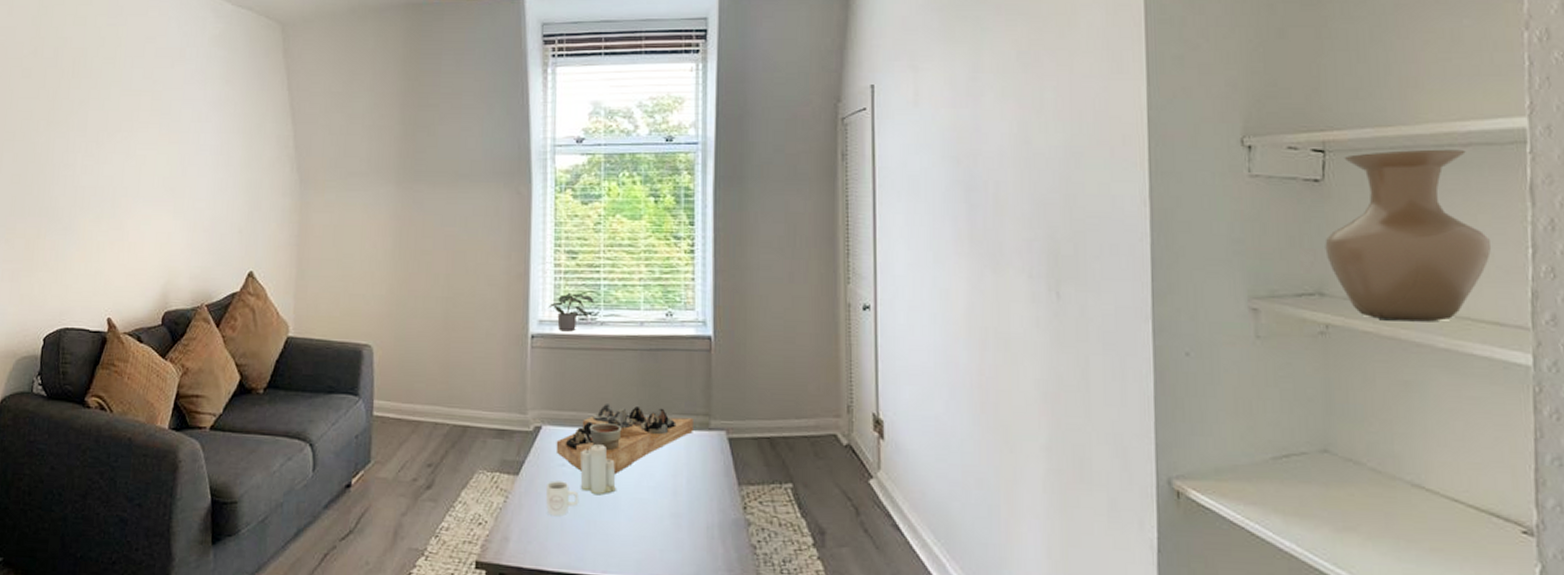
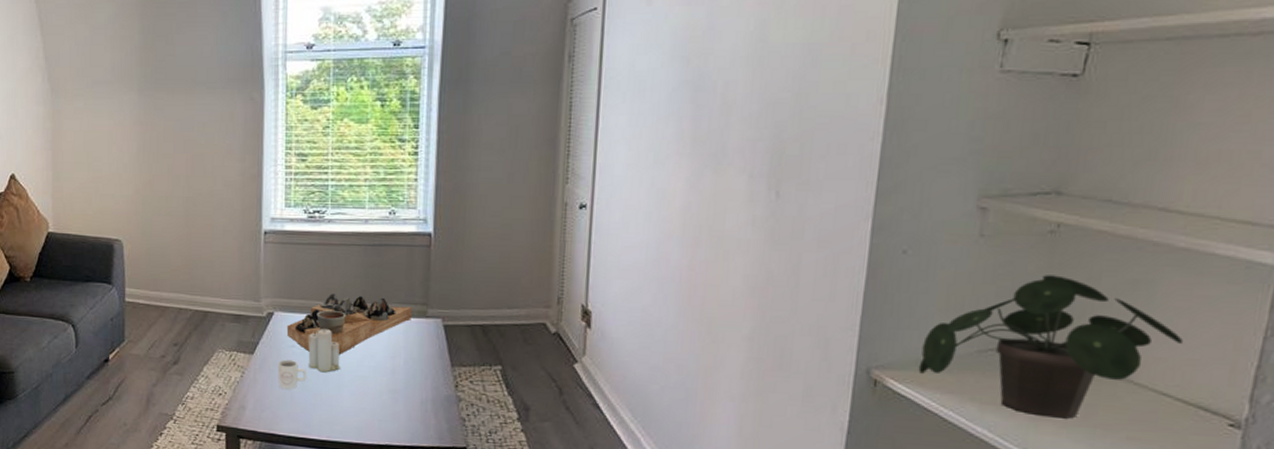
potted plant: present [547,292,594,332] -> none [279,192,323,229]
potted plant: none [1218,377,1464,529] -> present [918,275,1184,419]
vase: present [1325,149,1491,322] -> none [1071,39,1261,221]

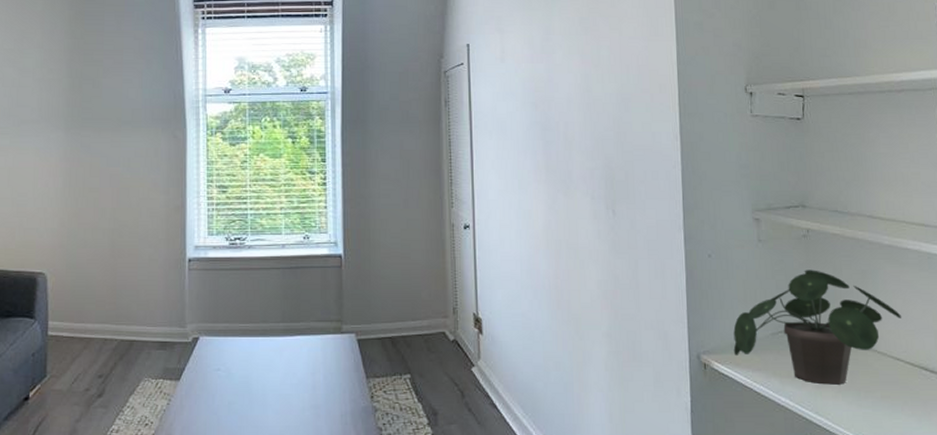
mug: present [277,359,307,390] -> none [203,383,233,414]
decorative tray: present [286,293,412,355] -> none [212,315,328,375]
candle: present [308,328,340,373] -> none [233,349,264,394]

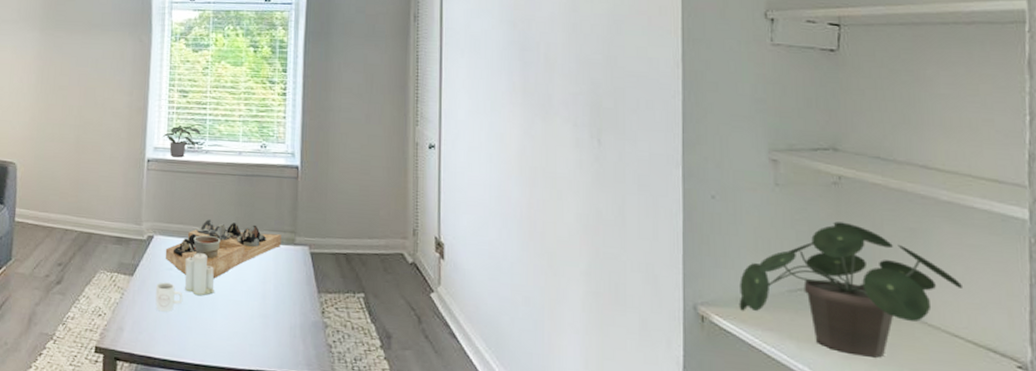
potted plant: none [202,221,243,255] -> present [162,124,201,158]
mug: none [203,383,233,414] -> present [155,282,183,313]
decorative tray: none [212,315,328,375] -> present [165,219,281,279]
candle: none [233,349,264,394] -> present [185,252,214,296]

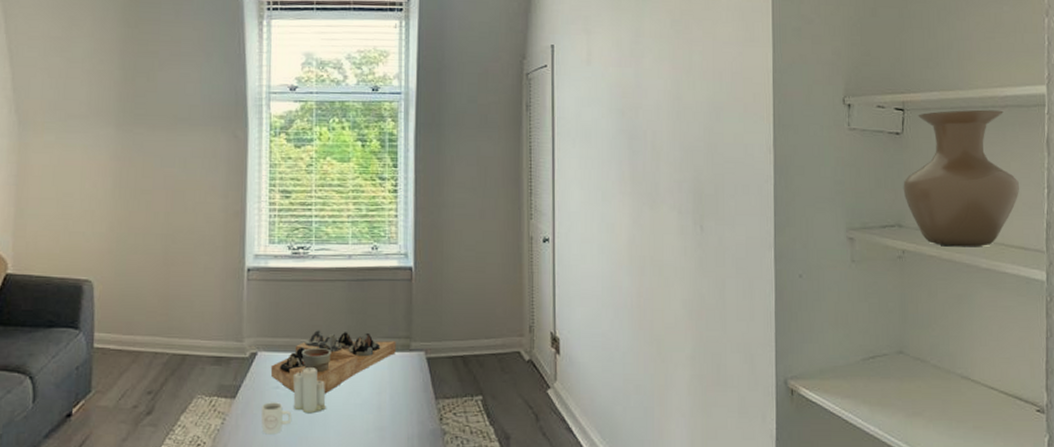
potted plant: present [162,124,201,158] -> none [263,228,307,265]
potted plant: present [739,221,964,358] -> none [822,292,998,414]
vase: none [839,26,991,178] -> present [903,109,1019,248]

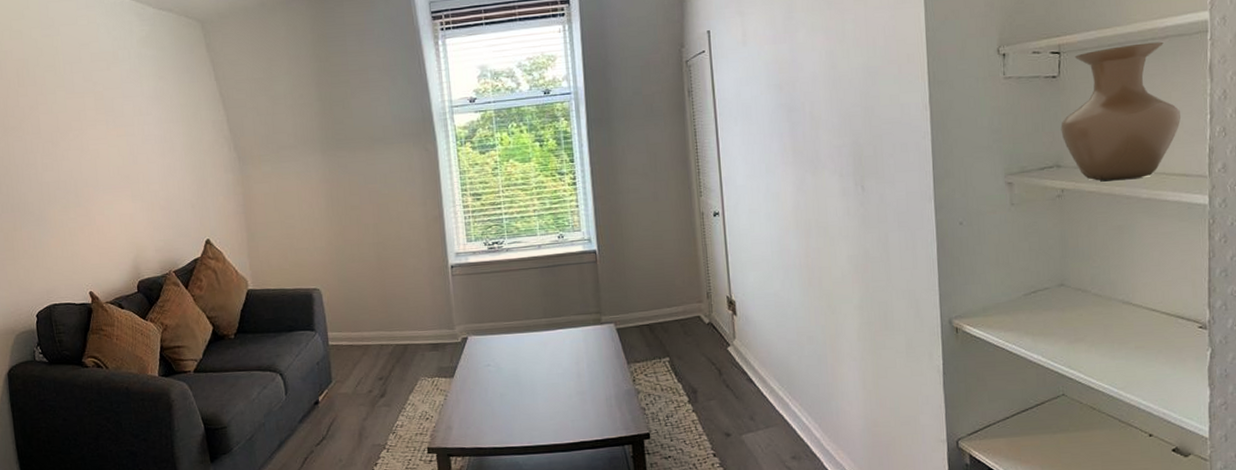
mug: present [260,402,292,435] -> none [476,378,504,406]
decorative tray: present [270,330,396,394] -> none [480,311,589,368]
candle: present [293,366,326,414] -> none [501,345,532,385]

